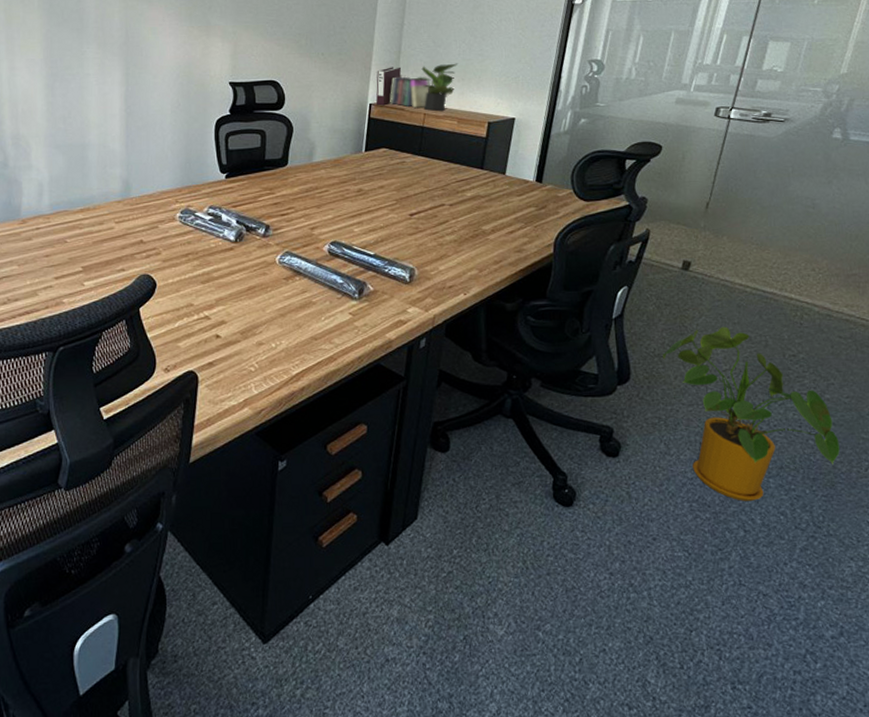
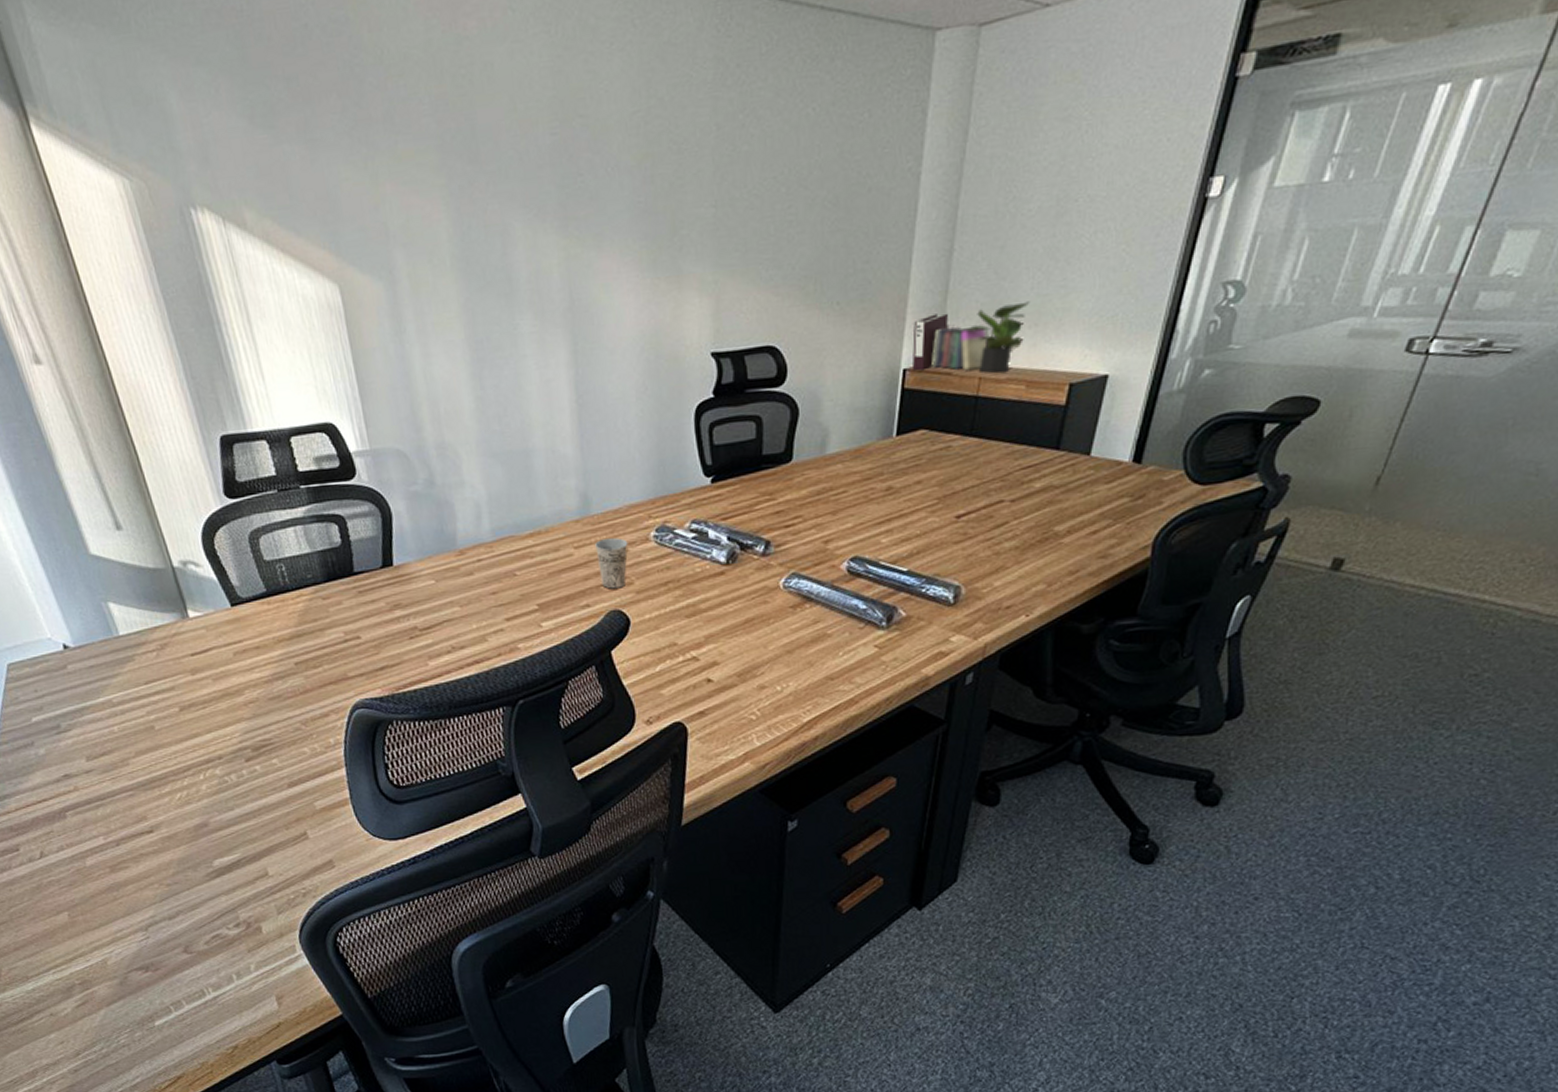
cup: none [132,217,159,257] -> present [595,538,629,589]
house plant: present [663,326,840,501] -> none [1291,641,1523,854]

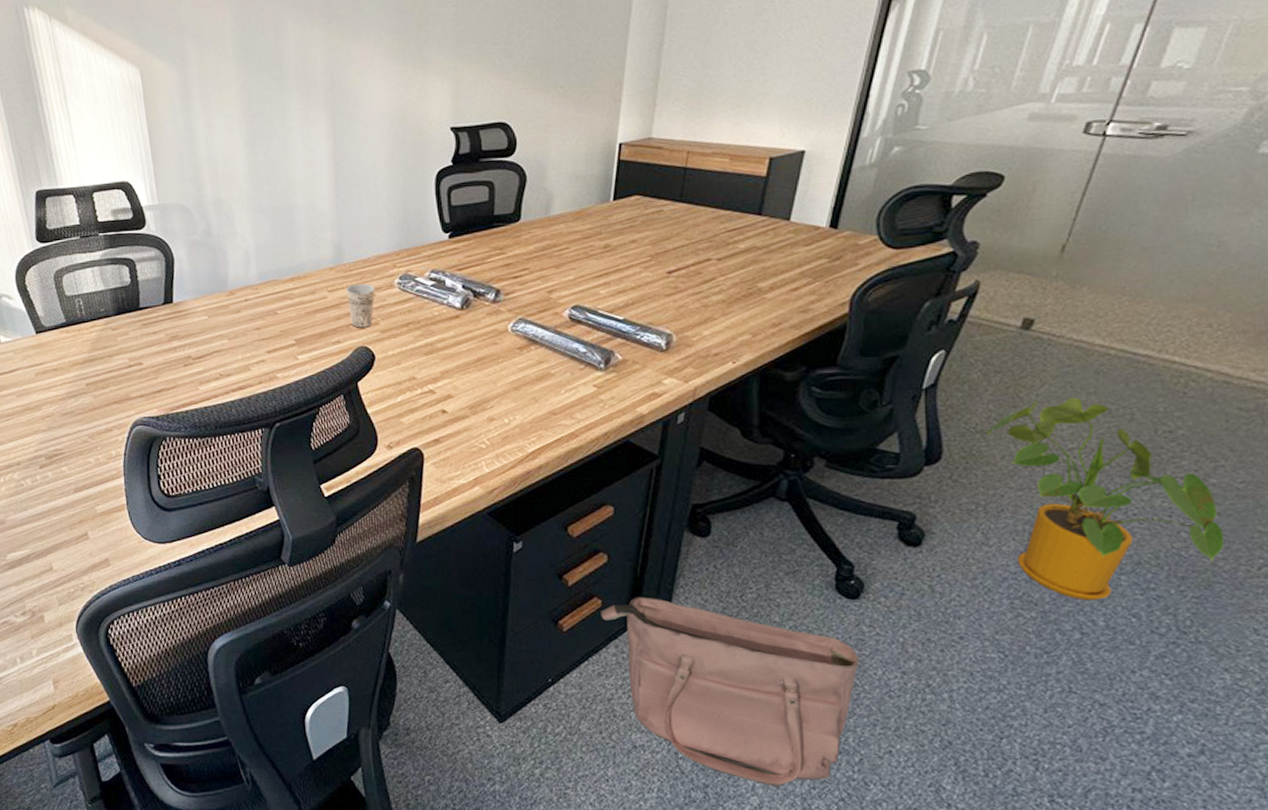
shoulder bag: none [882,872,1152,1061] -> present [601,597,860,786]
binder: present [912,313,948,371] -> none [627,96,659,145]
books: present [932,326,986,370] -> none [645,107,693,145]
potted plant: present [962,301,1030,375] -> none [671,86,733,149]
house plant: none [1291,641,1523,854] -> present [987,397,1224,600]

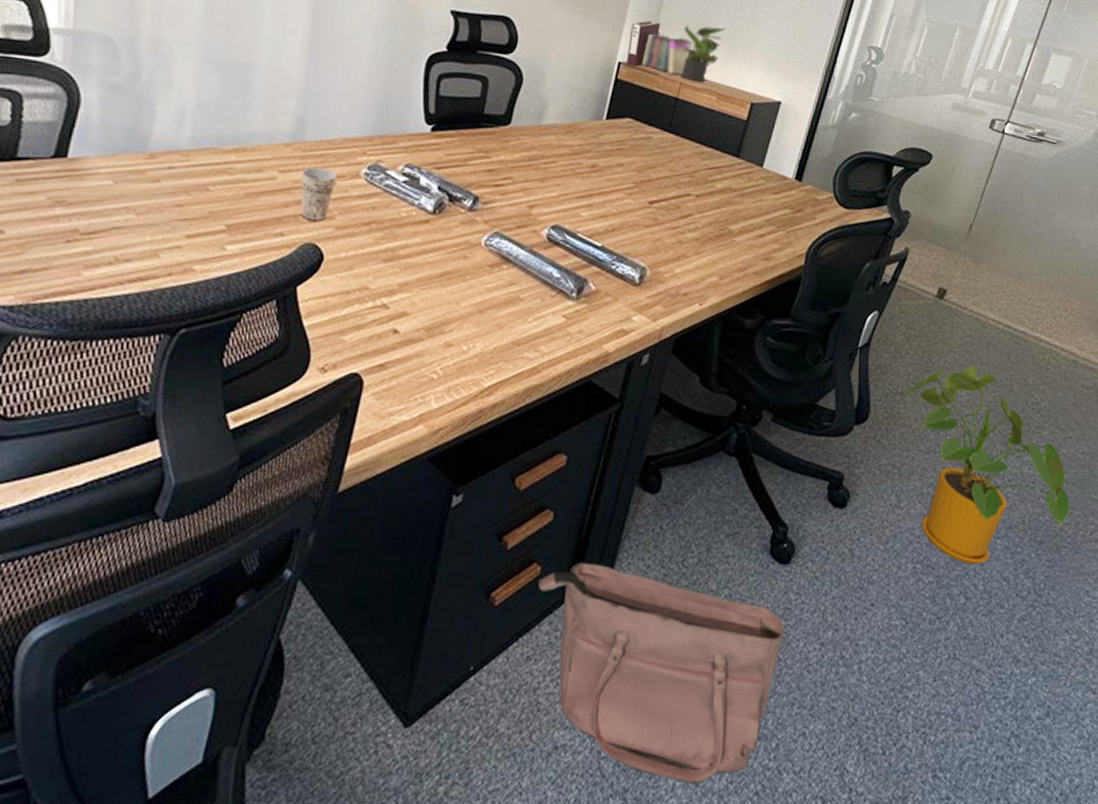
binder: none [627,96,659,145] -> present [627,21,660,67]
books: none [645,107,693,145] -> present [642,34,689,75]
potted plant: none [671,86,733,149] -> present [670,25,726,83]

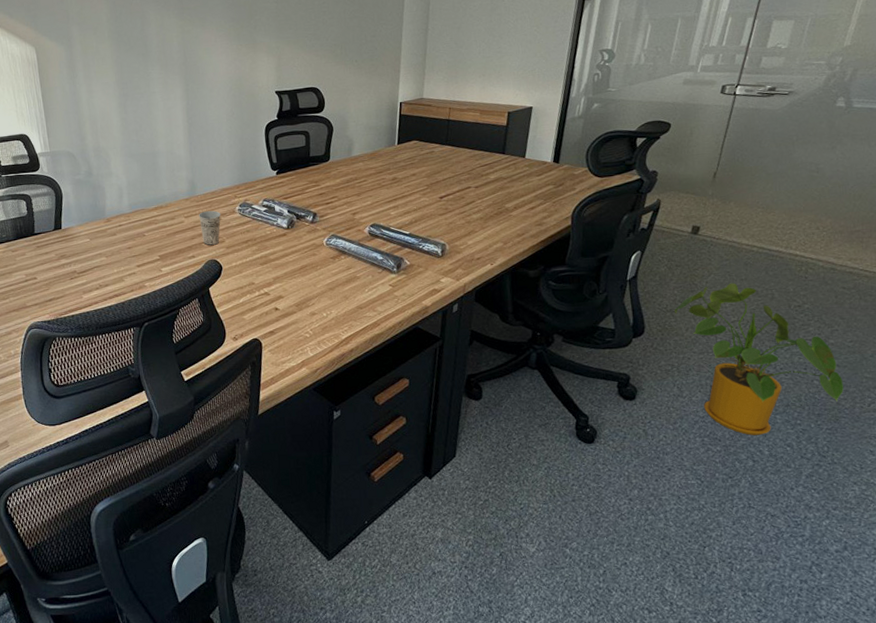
shoulder bag: present [538,562,785,784] -> none [403,450,598,598]
binder: present [627,21,660,67] -> none [405,67,427,104]
books: present [642,34,689,75] -> none [418,75,453,103]
potted plant: present [670,25,726,83] -> none [436,61,479,106]

